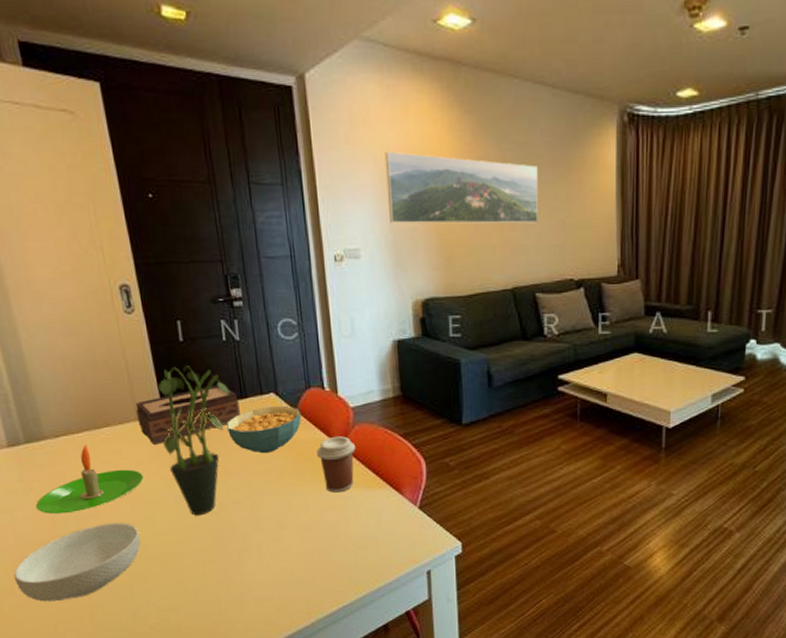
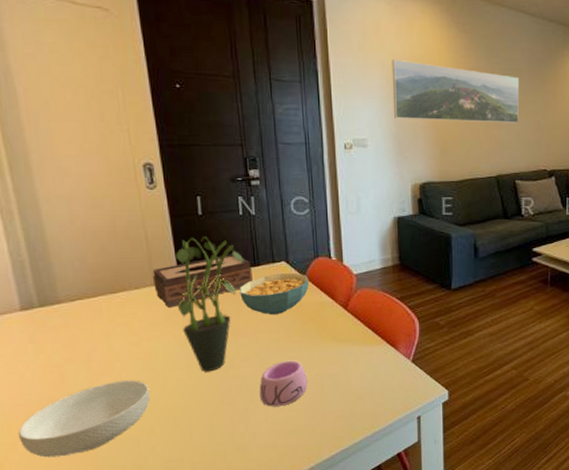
candle: present [35,444,144,514] -> none [45,308,157,373]
mug: none [252,504,304,556] -> present [259,360,308,407]
coffee cup: present [316,436,356,493] -> none [322,299,358,349]

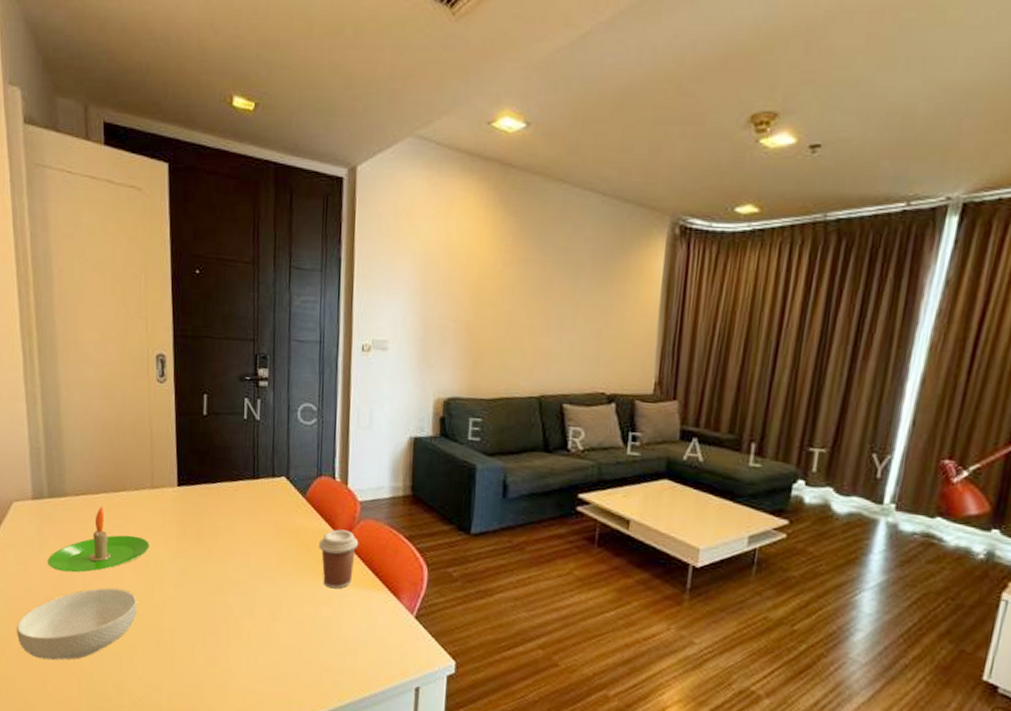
candle: none [45,308,157,373] -> present [47,506,150,573]
tissue box: present [152,254,253,309] -> none [153,462,250,516]
potted plant: present [175,237,245,372] -> none [174,440,244,593]
cereal bowl: present [239,273,309,315] -> none [236,490,308,538]
mug: present [259,360,308,407] -> none [244,593,296,646]
coffee cup: none [322,299,358,349] -> present [319,529,359,589]
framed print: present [391,59,519,124] -> none [421,246,578,332]

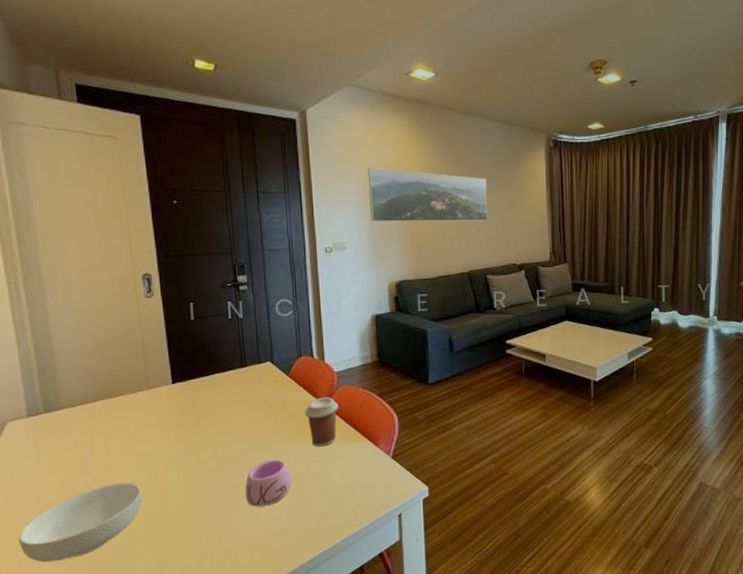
candle: present [47,506,150,573] -> none [47,412,150,478]
mug: none [244,593,296,646] -> present [245,459,291,507]
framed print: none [421,246,578,332] -> present [367,167,487,222]

